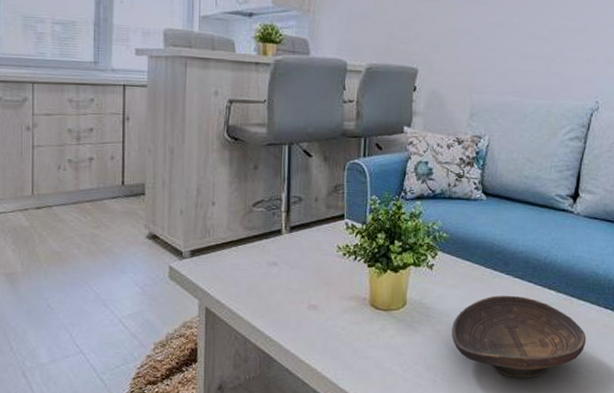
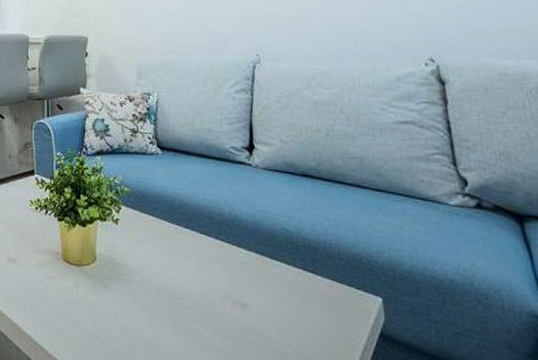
decorative bowl: present [452,295,587,378] -> none [143,252,289,349]

